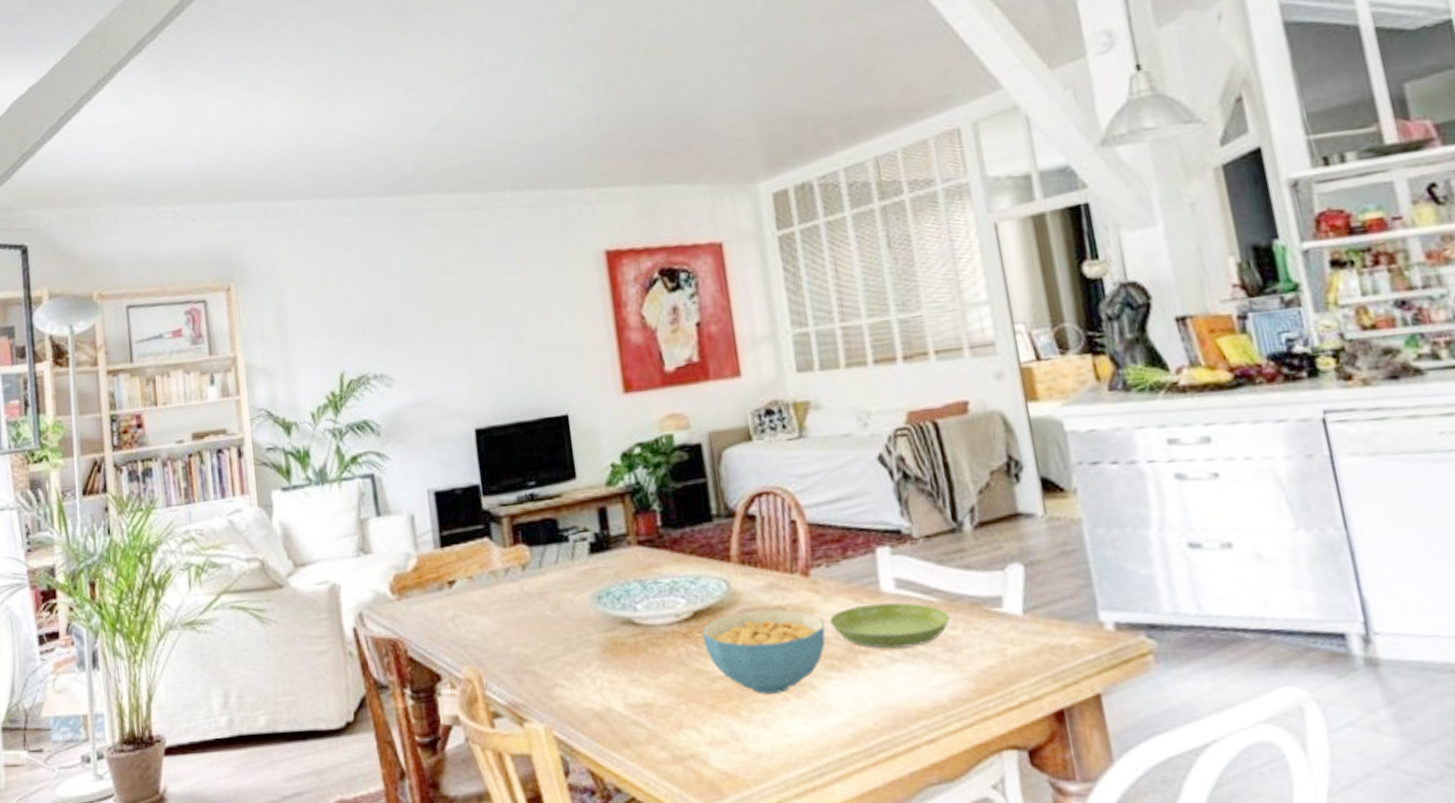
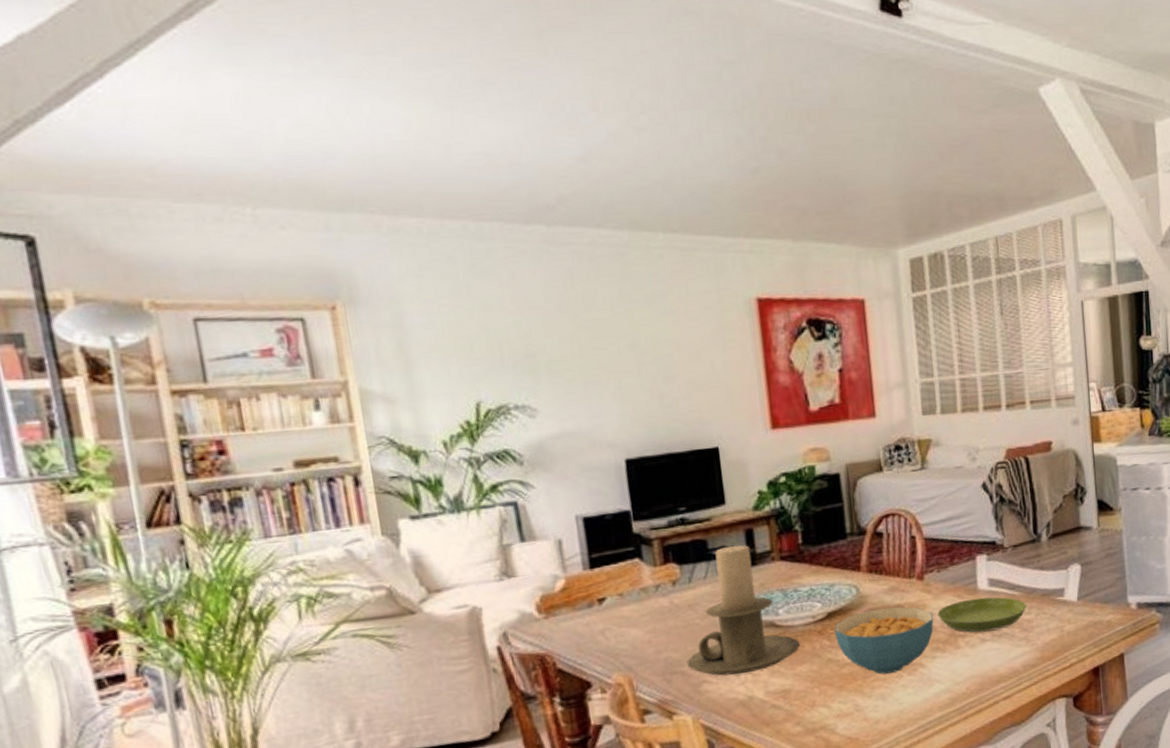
candle holder: none [538,526,664,680] -> present [686,545,801,676]

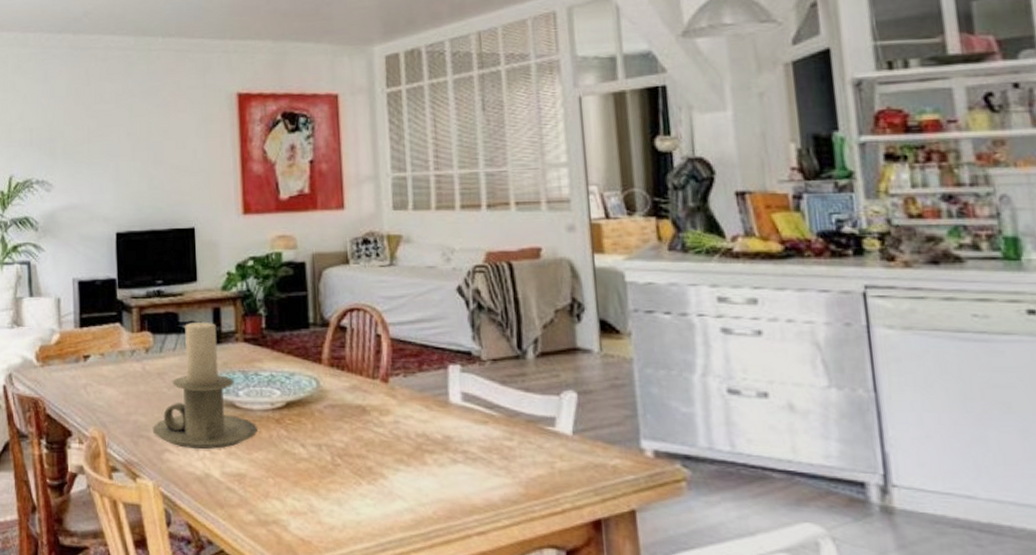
cereal bowl: present [834,607,934,674] -> none [292,406,398,478]
saucer: present [937,597,1027,633] -> none [402,411,508,452]

